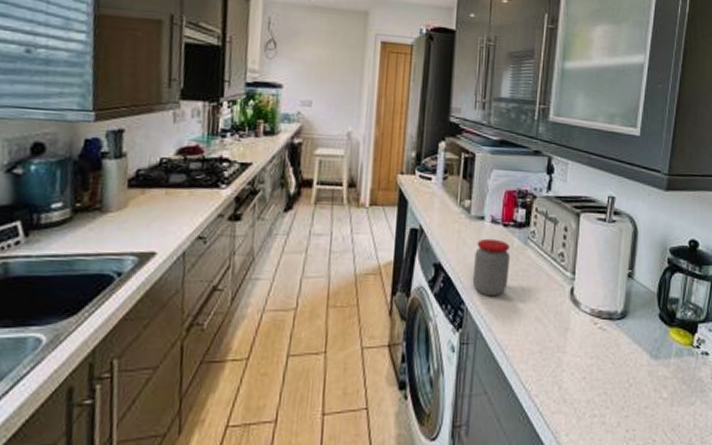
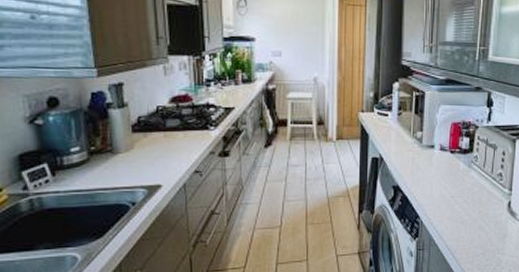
jar: present [472,238,511,297] -> none [425,163,457,211]

